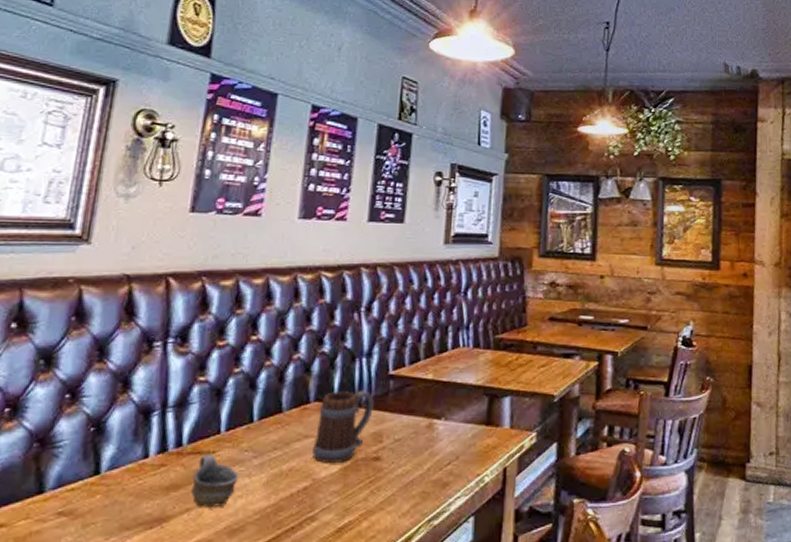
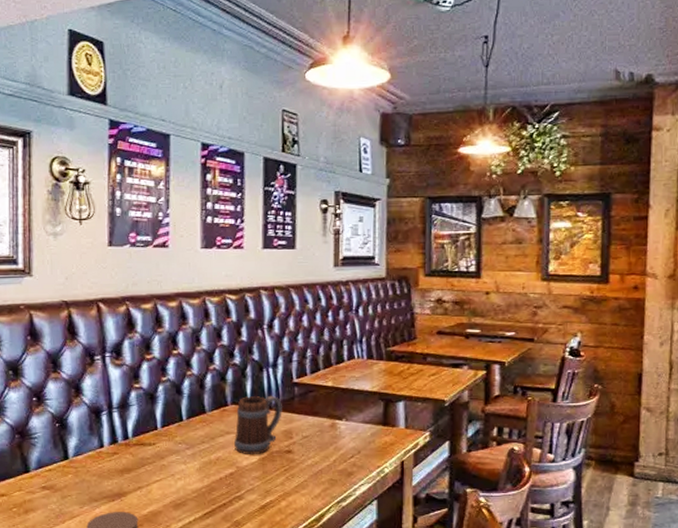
cup: present [191,453,240,507] -> none [140,445,177,486]

